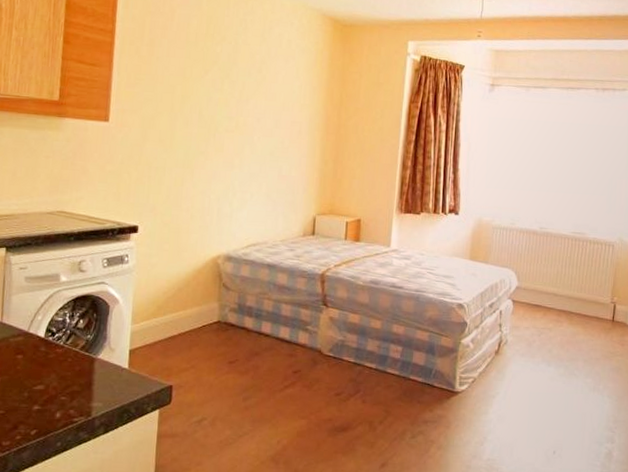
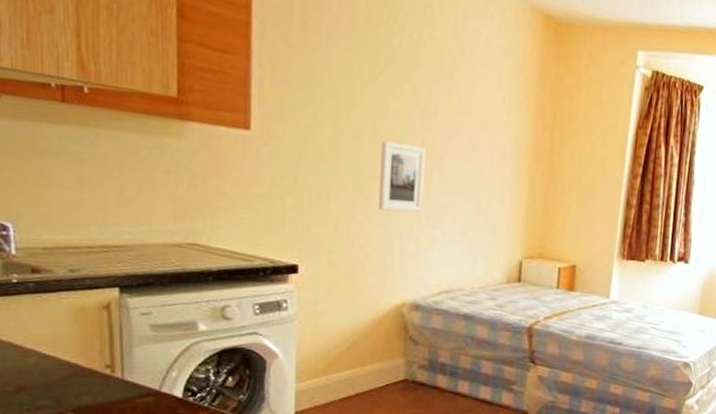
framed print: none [202,124,239,180] -> present [378,140,426,212]

